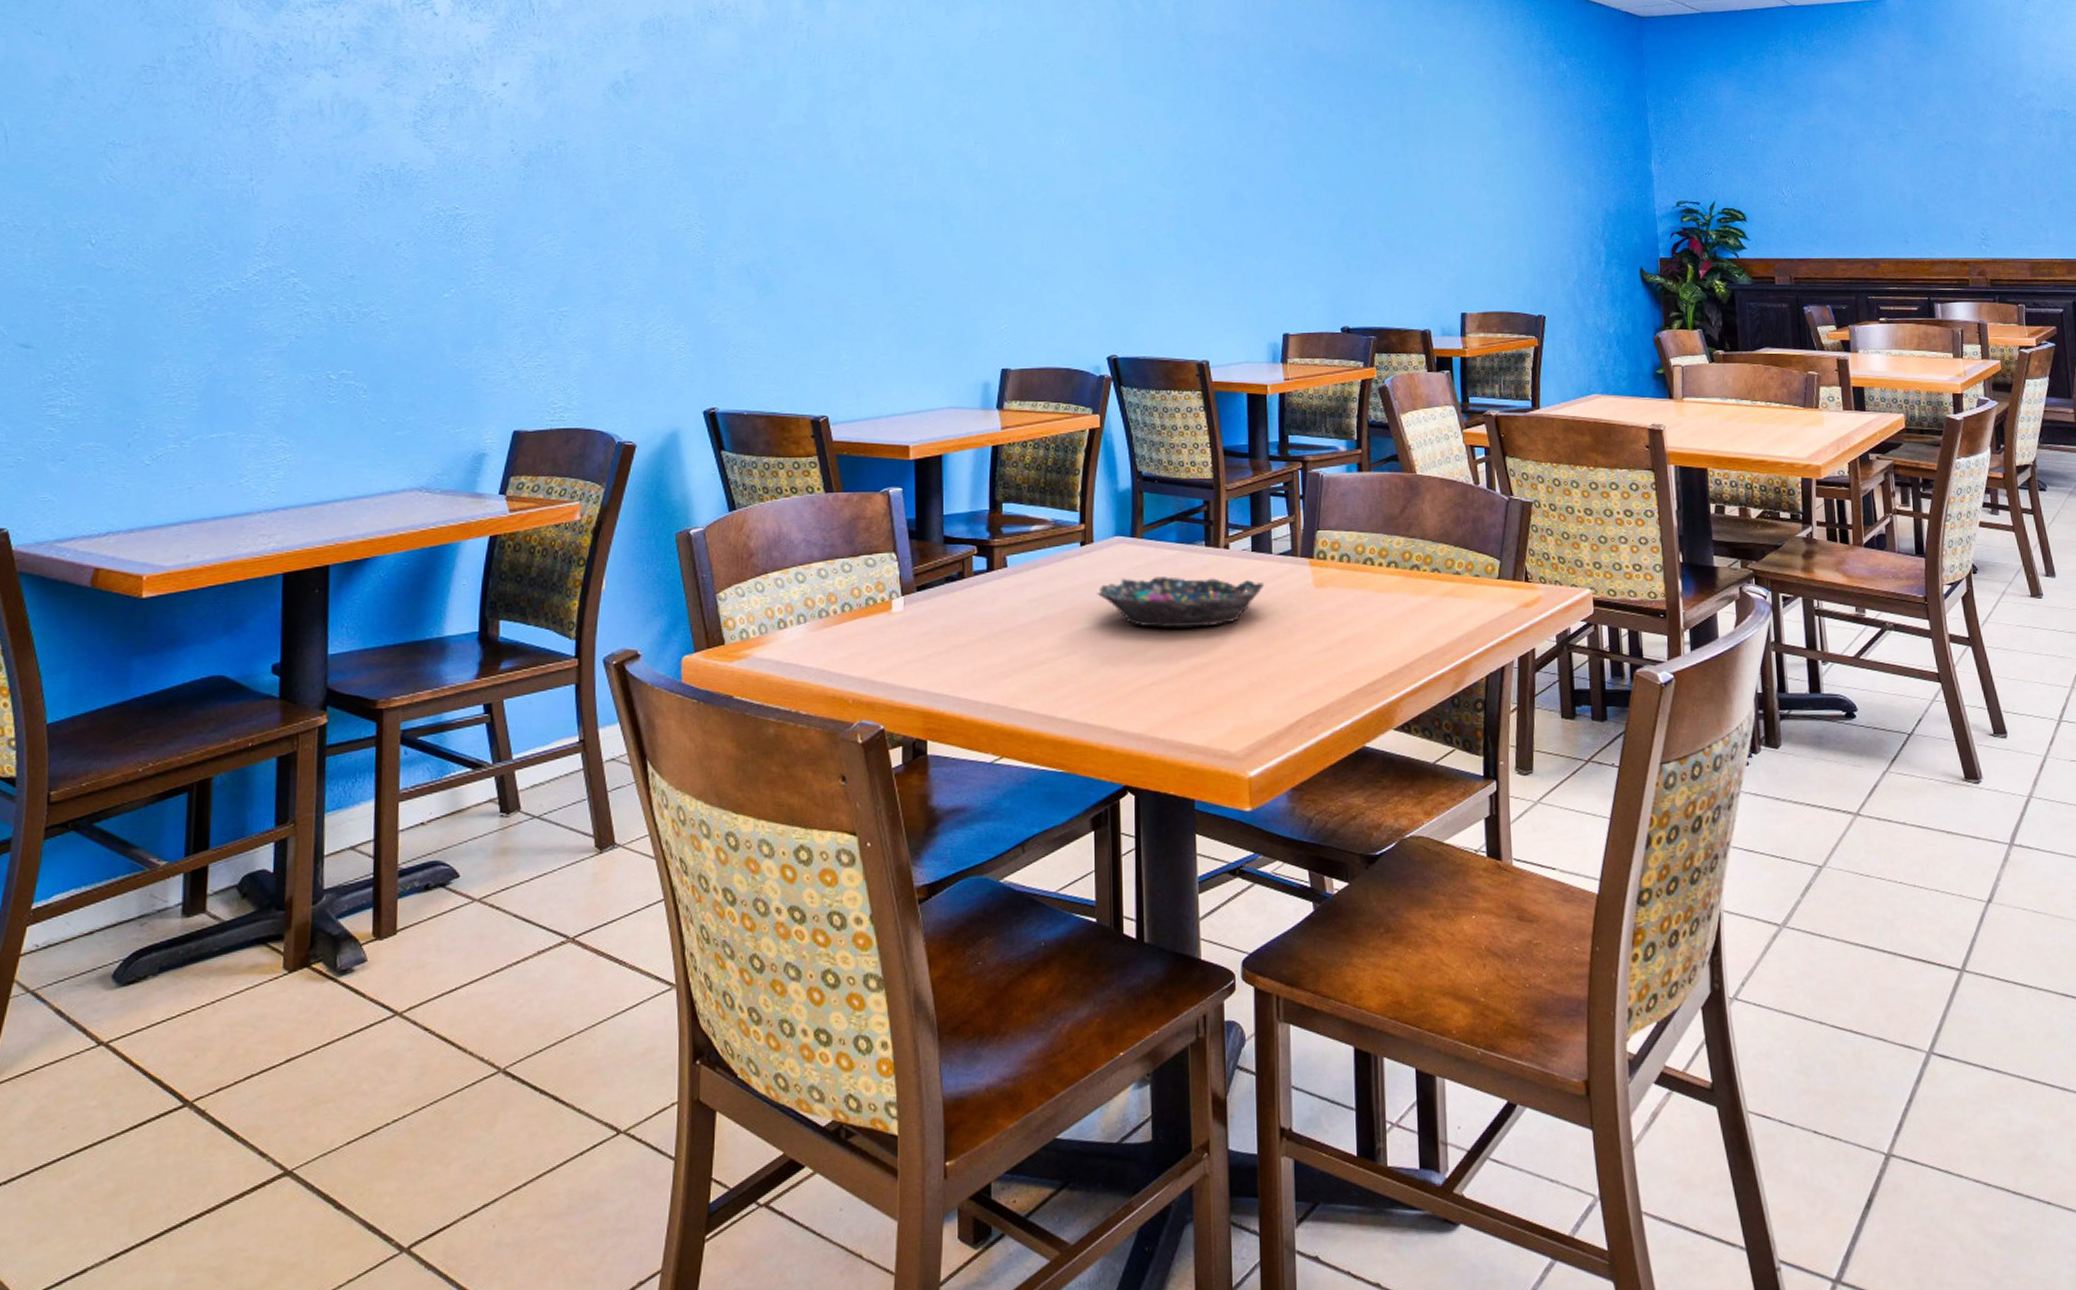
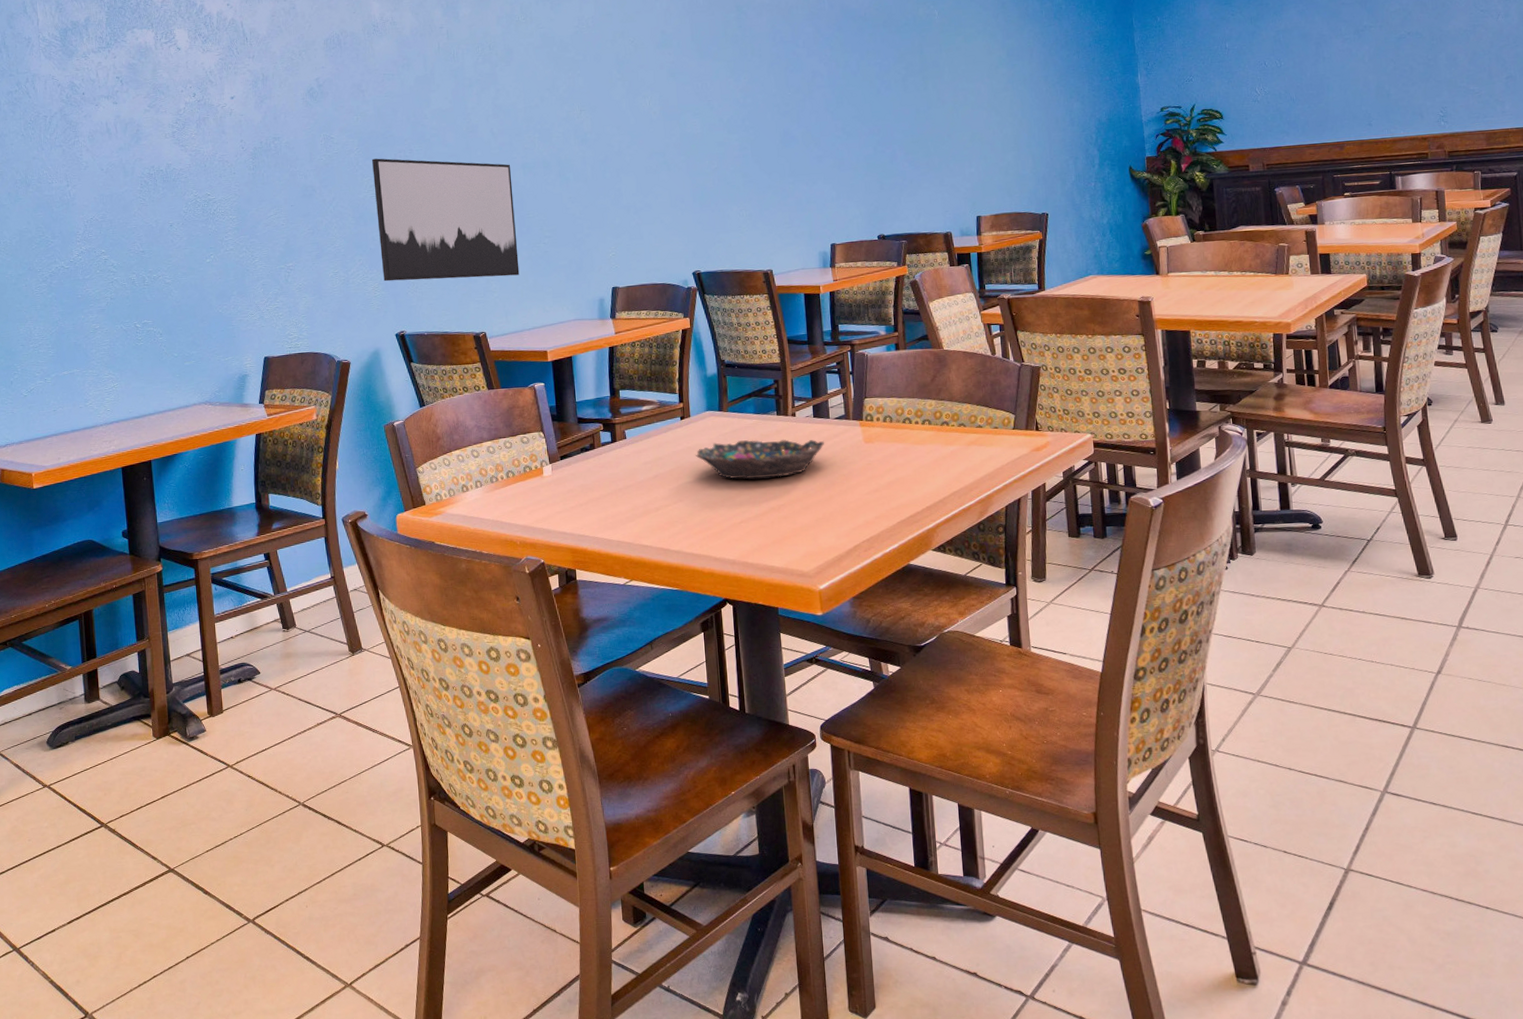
wall art: none [691,180,880,345] -> present [372,158,520,282]

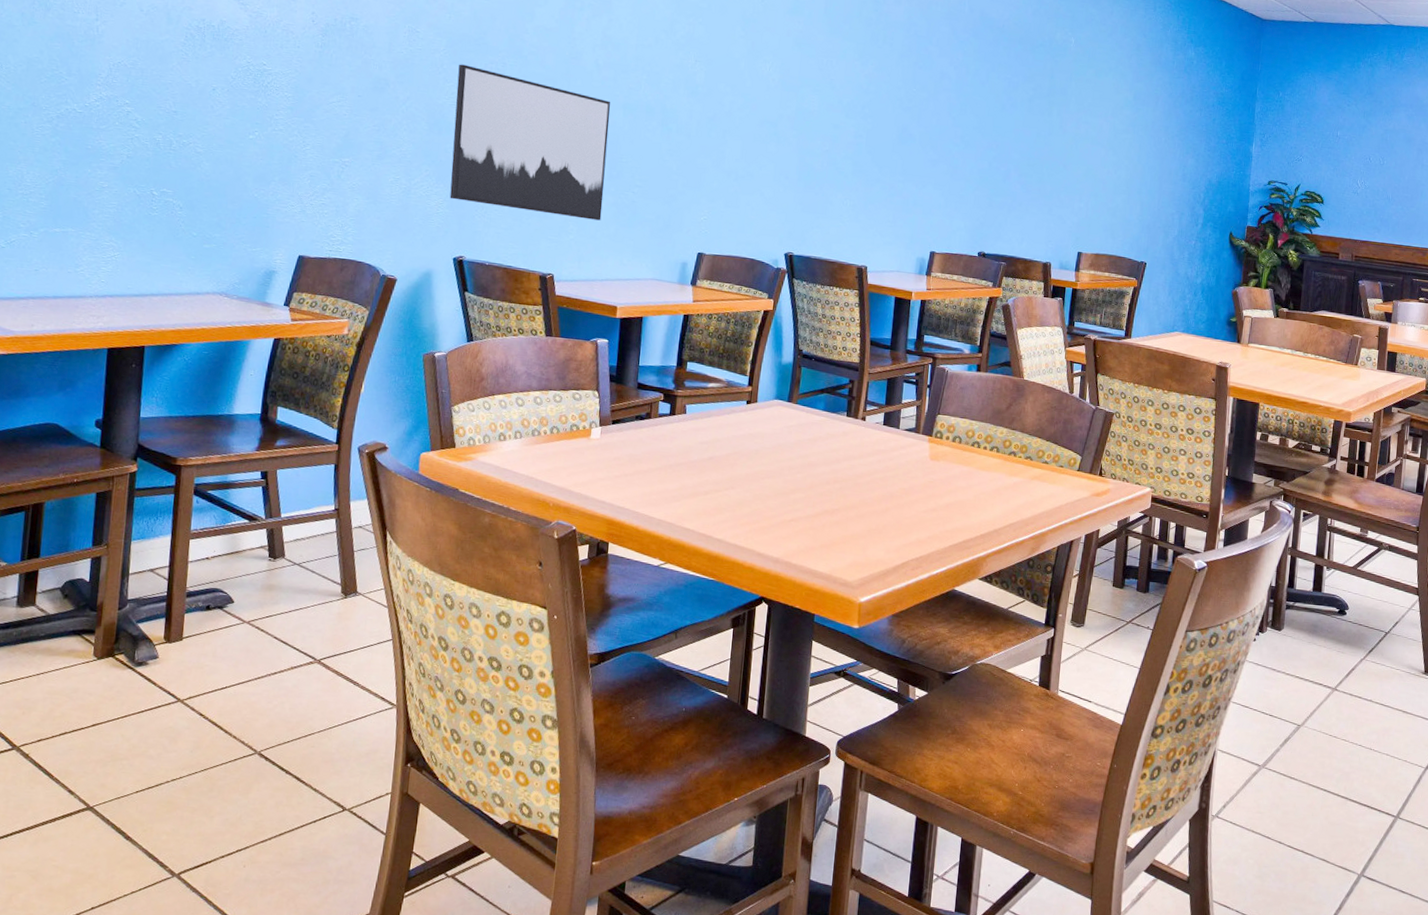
bowl: present [695,439,825,480] -> none [755,433,891,481]

